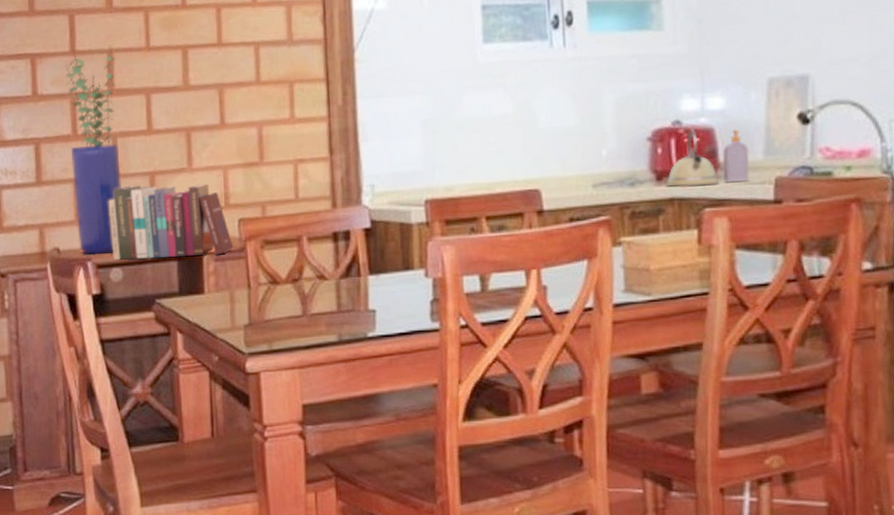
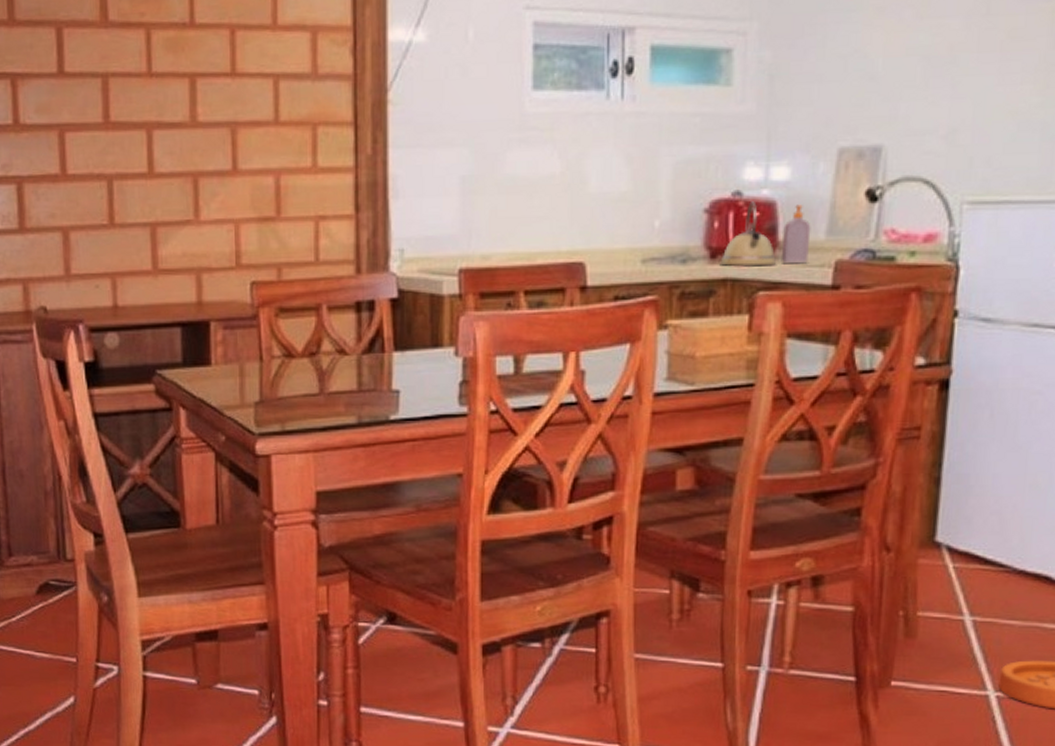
vase: present [65,45,122,255] -> none [52,68,119,317]
books: present [108,183,234,260] -> none [102,237,245,323]

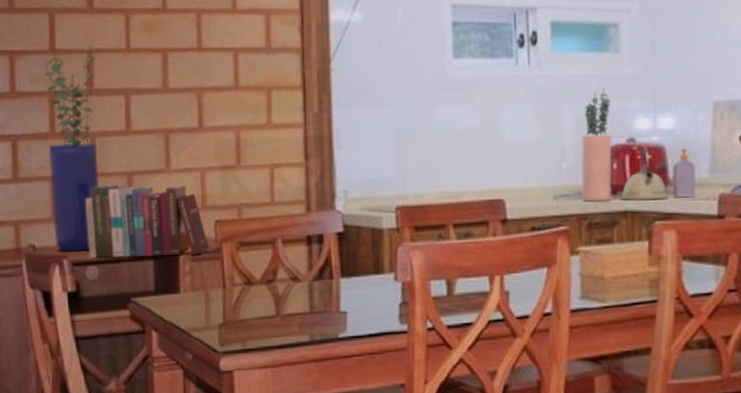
vase: none [52,68,119,317] -> present [44,46,100,253]
books: none [102,237,245,323] -> present [85,184,210,258]
vase: none [674,130,716,267] -> present [580,89,613,202]

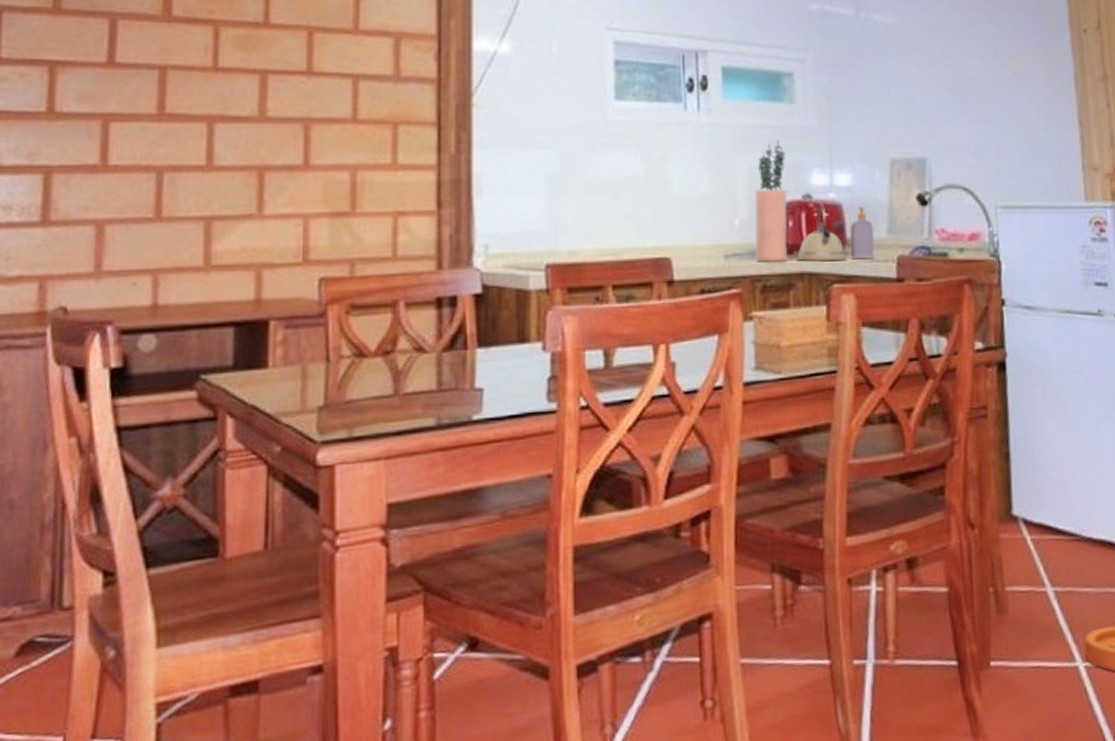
vase: present [44,46,100,253] -> none [95,60,170,318]
books: present [85,184,210,258] -> none [143,231,311,324]

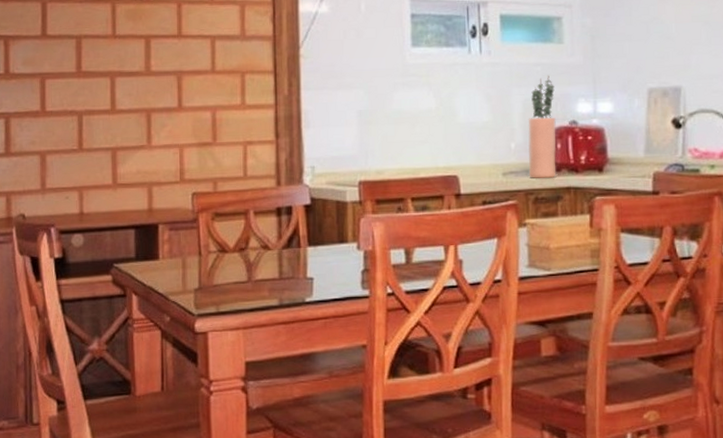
kettle: present [796,203,846,262] -> none [564,128,607,178]
soap bottle: present [850,207,874,260] -> none [611,130,633,176]

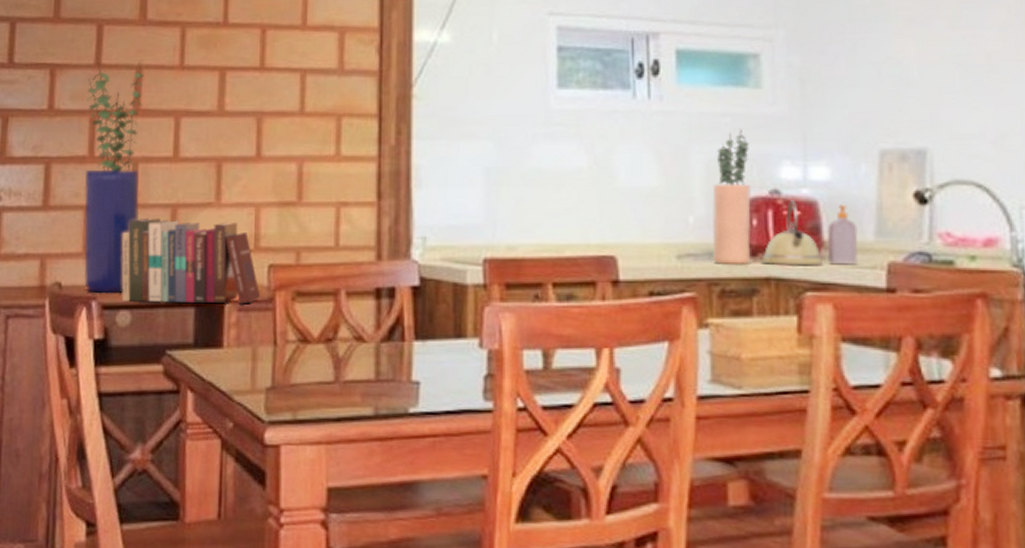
vase: none [37,32,86,222] -> present [84,61,144,294]
books: none [72,159,187,227] -> present [121,217,261,305]
kettle: none [564,128,607,178] -> present [761,200,822,266]
soap bottle: none [611,130,633,176] -> present [827,205,858,265]

